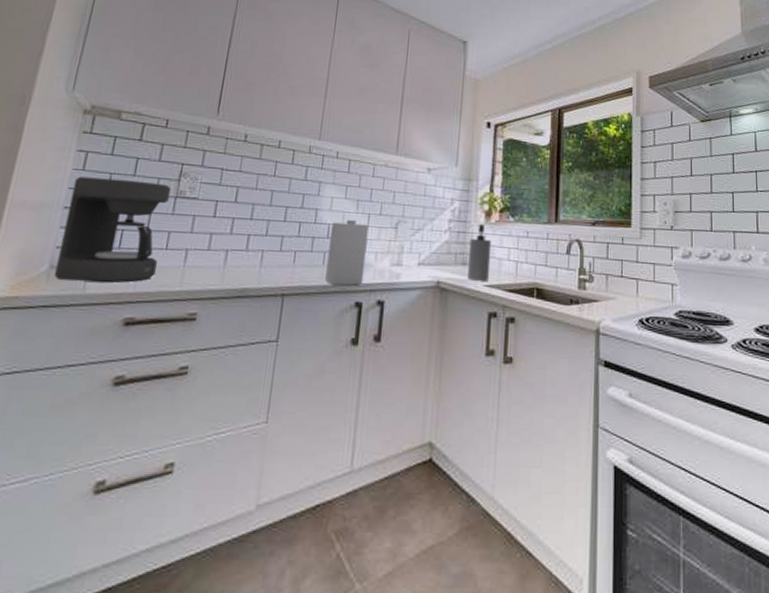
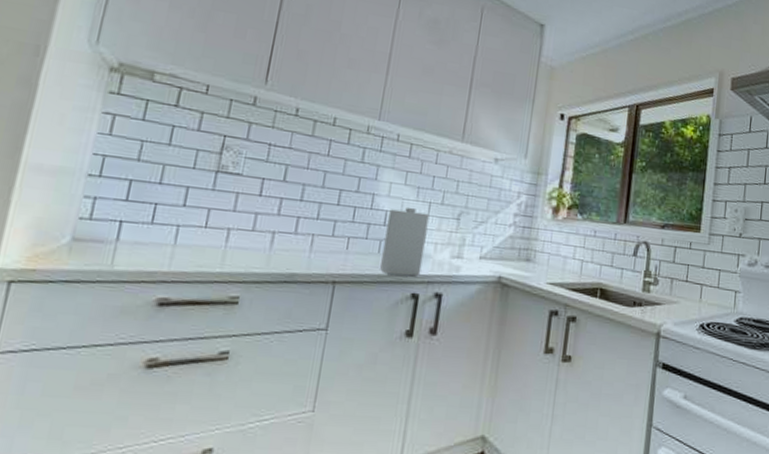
coffee maker: present [54,176,172,283] -> none [77,142,212,261]
soap dispenser: present [467,224,492,282] -> none [530,220,558,280]

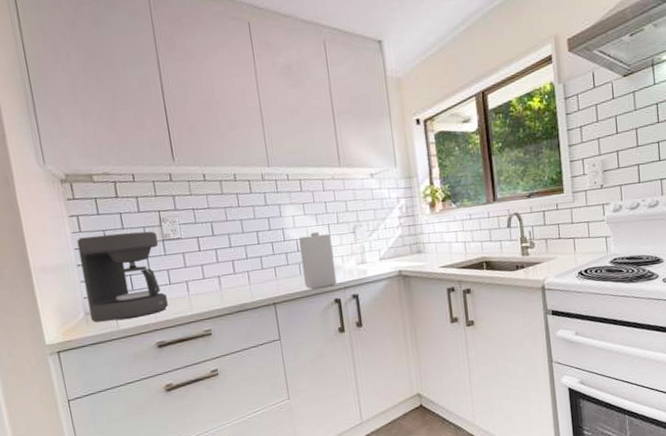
coffee maker: none [77,142,212,261] -> present [77,231,168,323]

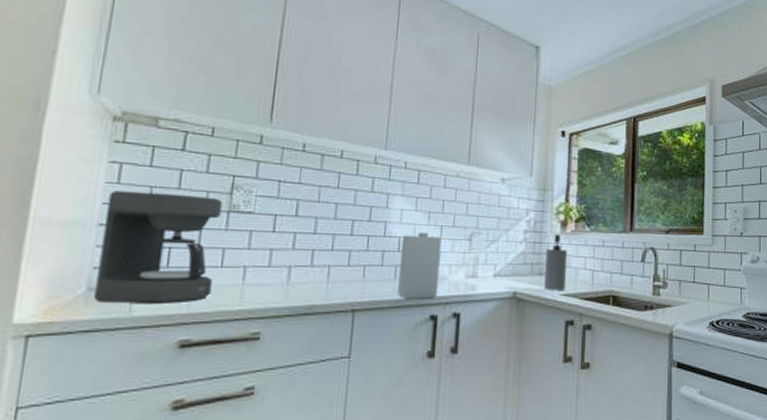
soap dispenser: none [417,215,443,265] -> present [544,234,568,292]

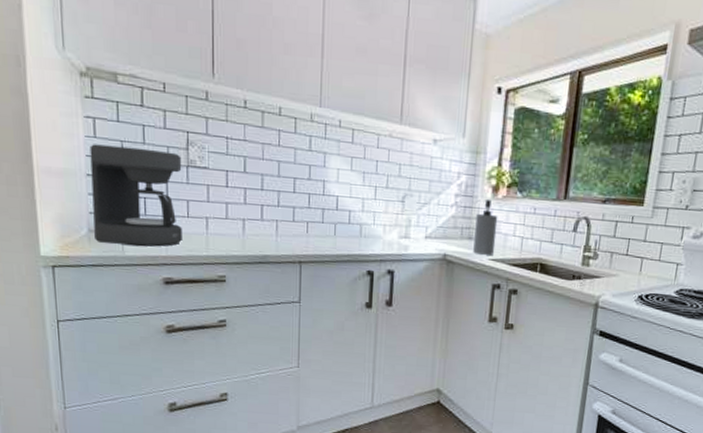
paper towel holder: present [398,233,442,299] -> none [338,193,376,256]

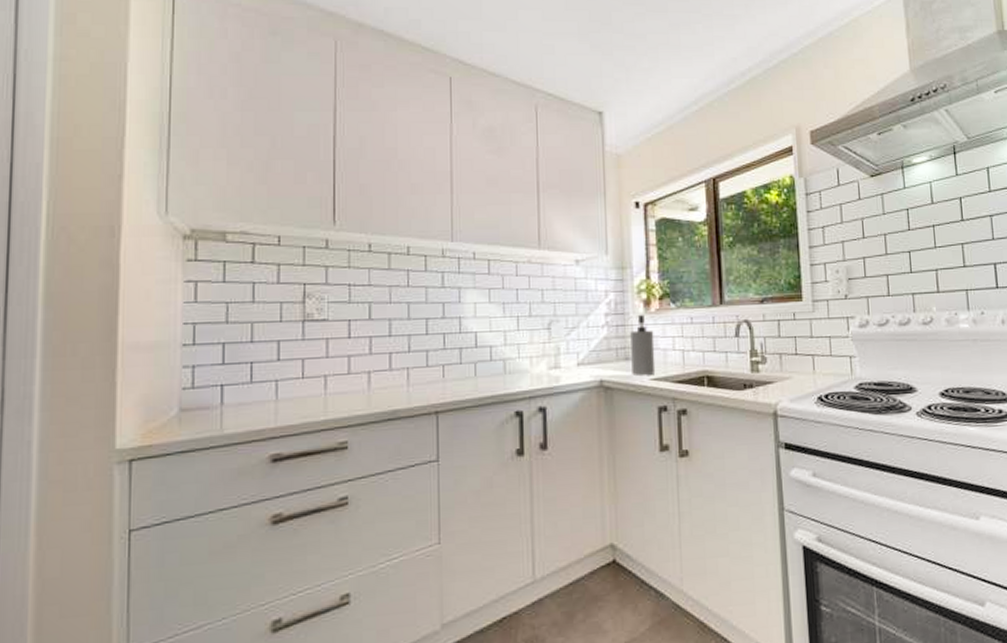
coffee maker: present [90,144,182,247] -> none [187,307,297,423]

